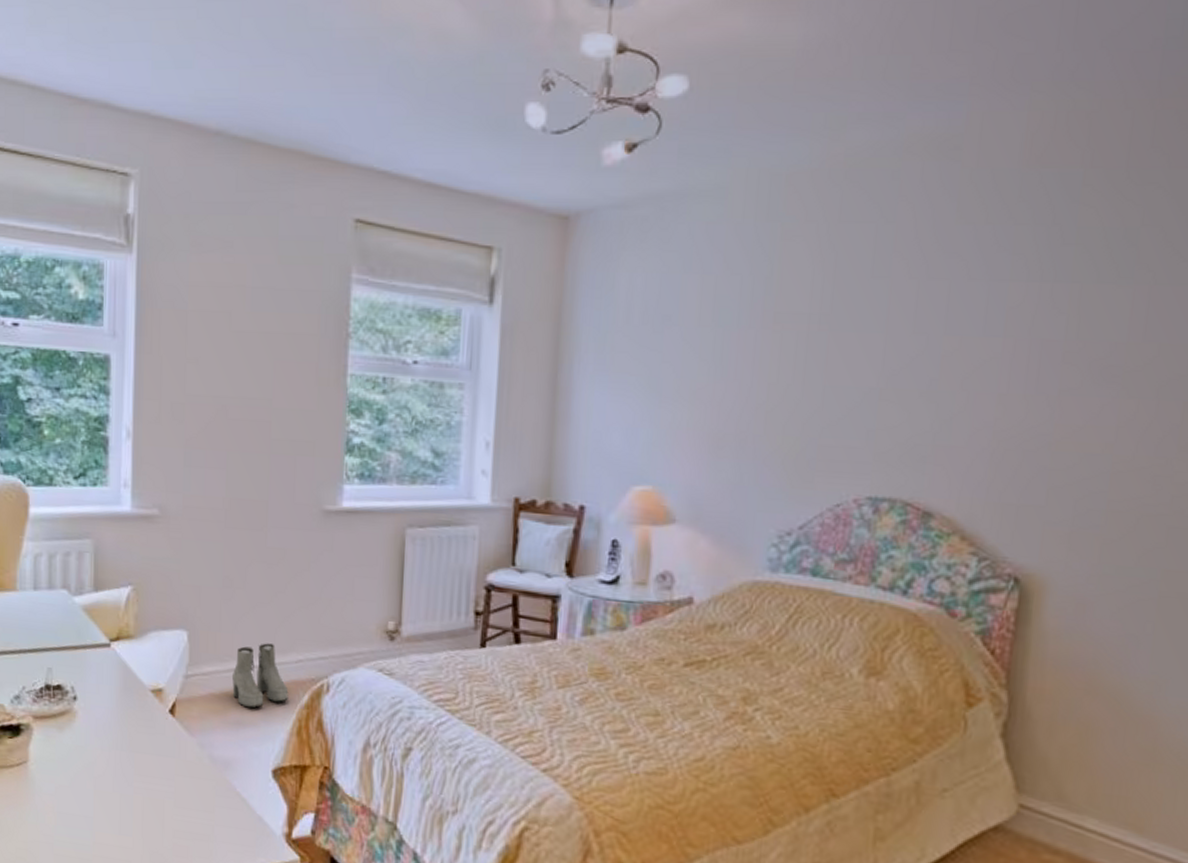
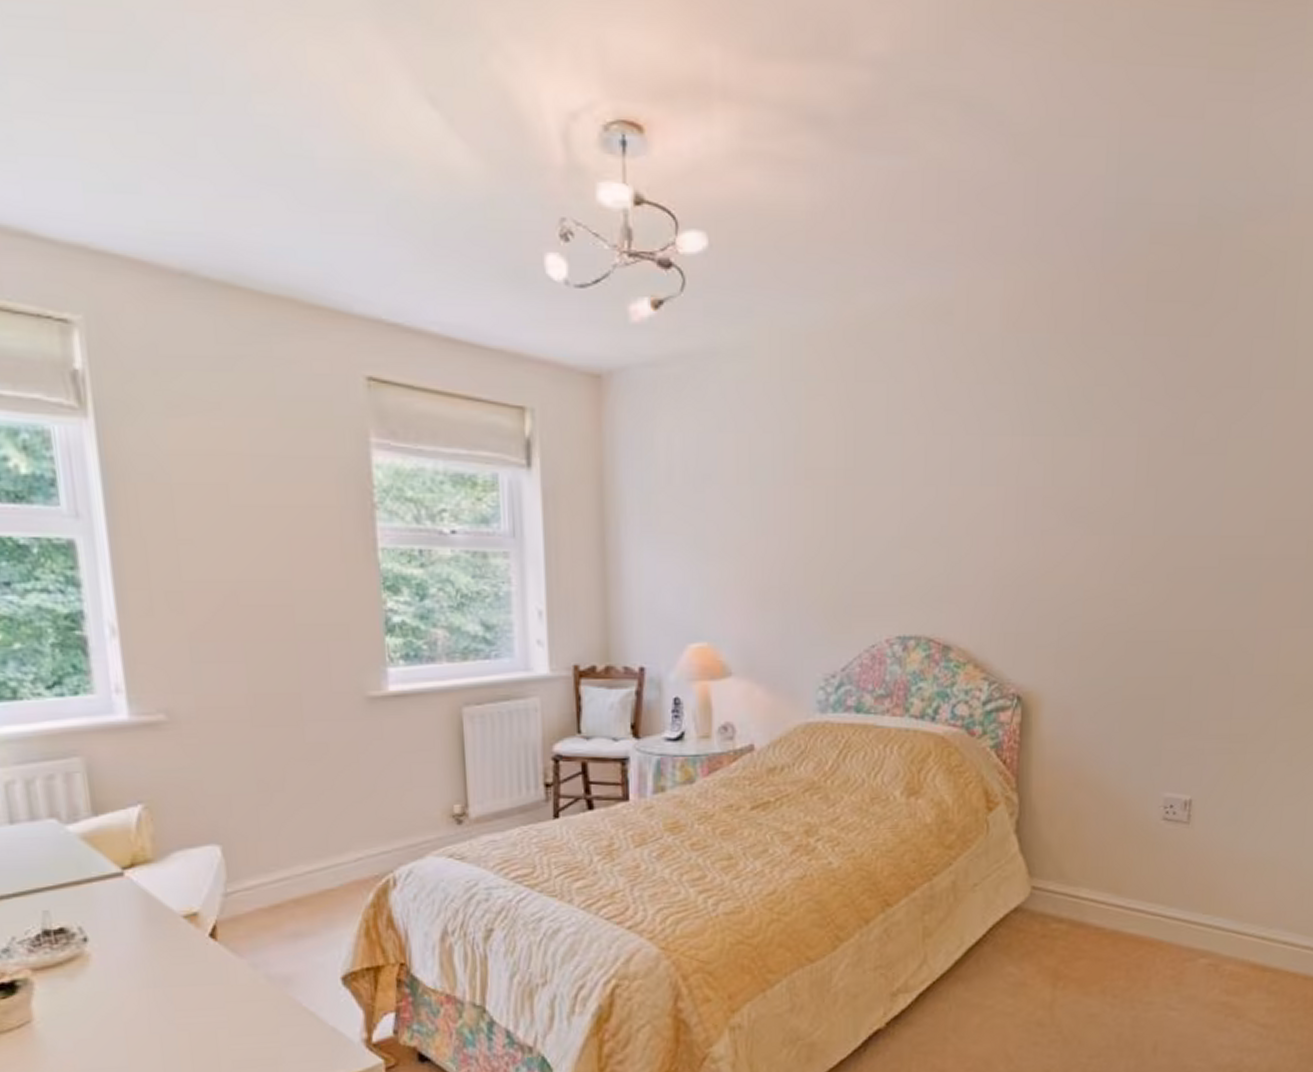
boots: present [232,643,289,708] -> none [282,845,351,917]

